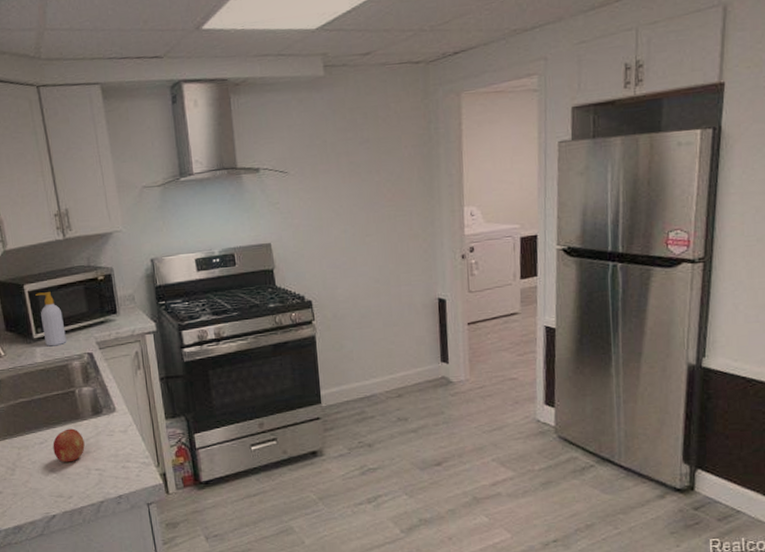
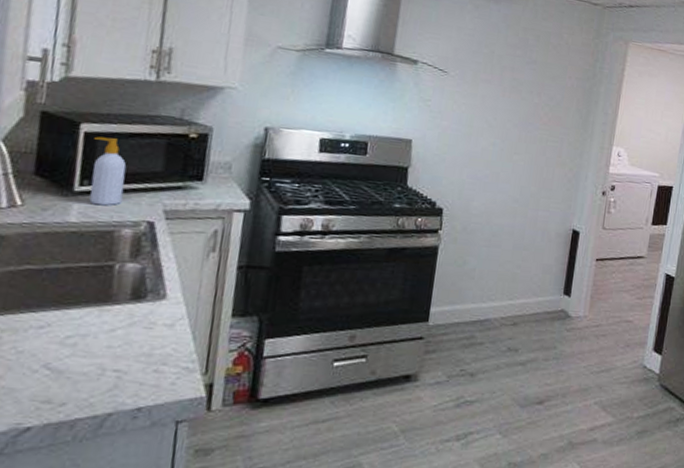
fruit: present [53,428,85,463] -> none [56,313,109,357]

